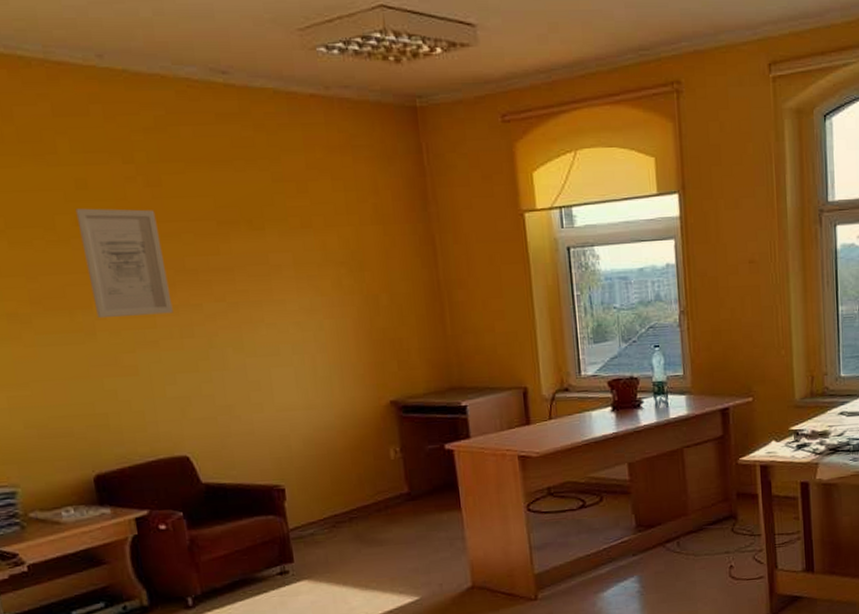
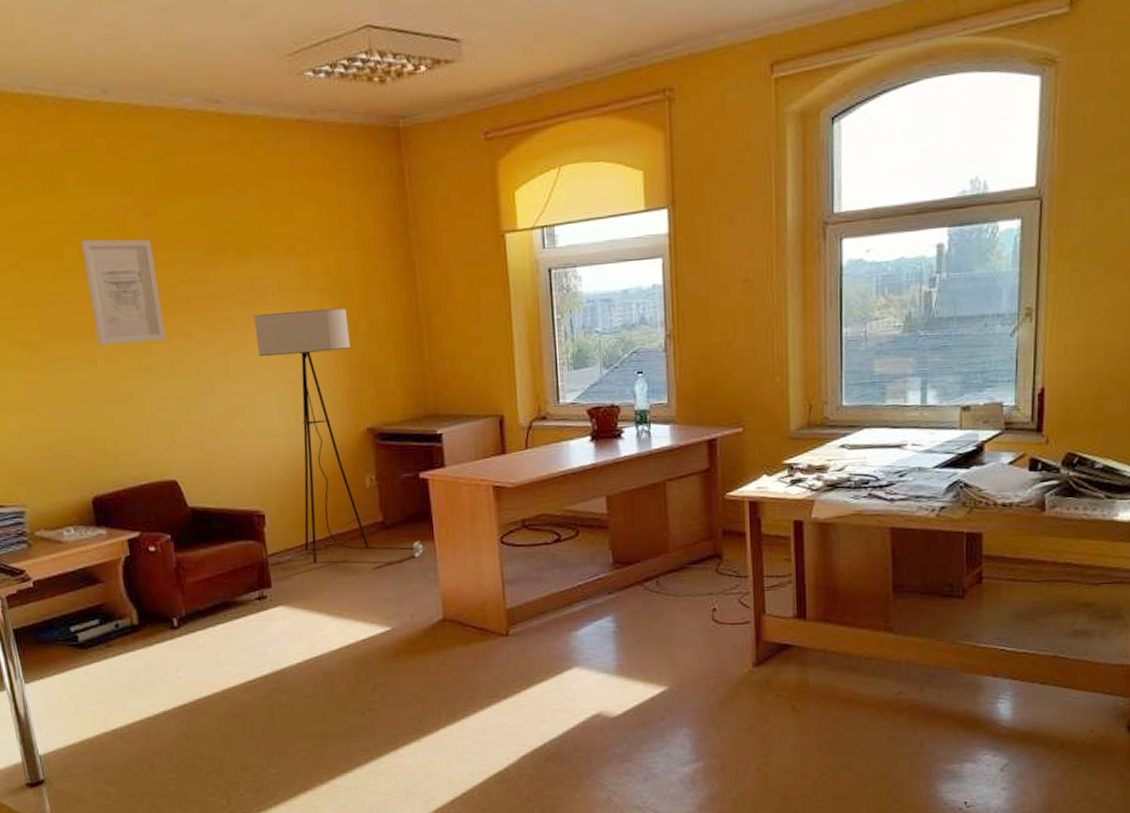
floor lamp: none [268,282,452,537] -> present [253,308,425,564]

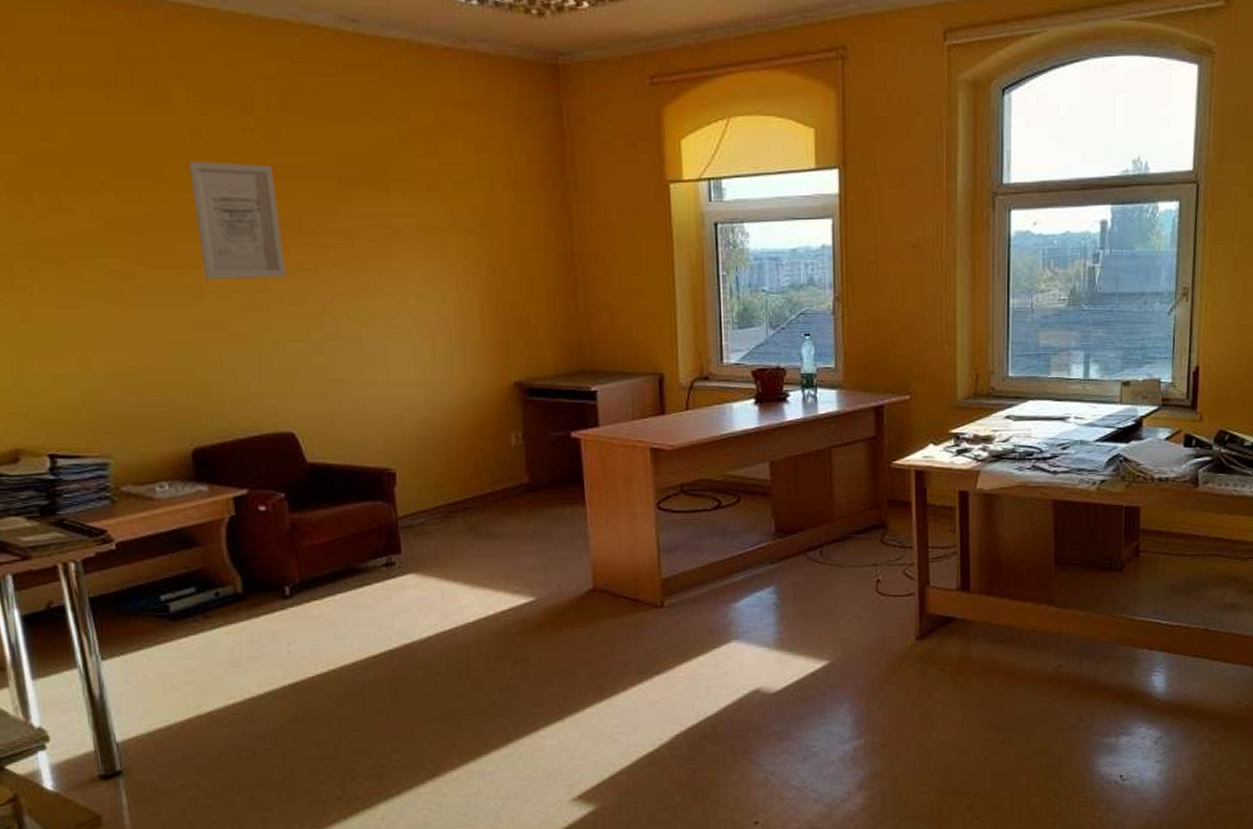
floor lamp: present [253,308,425,564] -> none [389,252,575,528]

